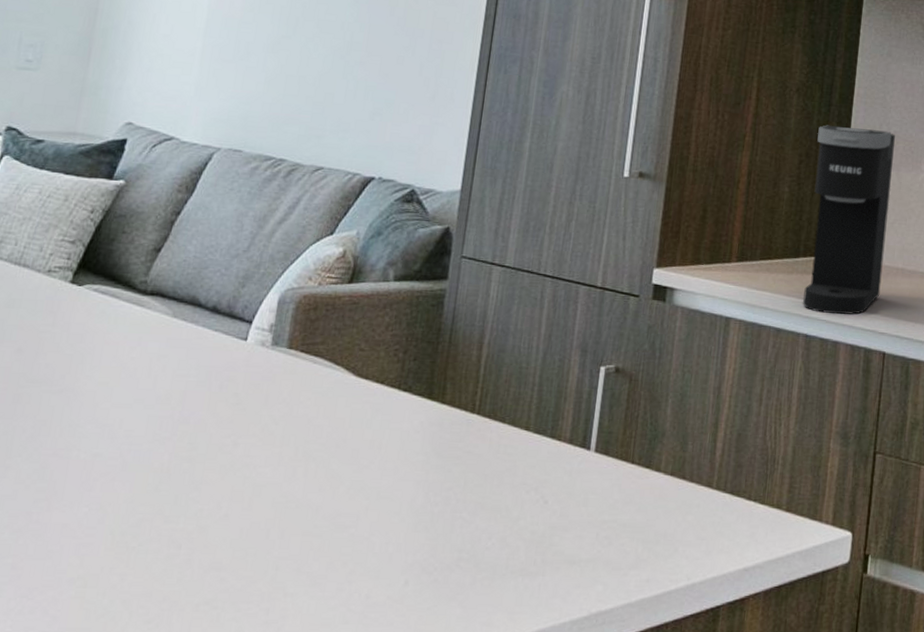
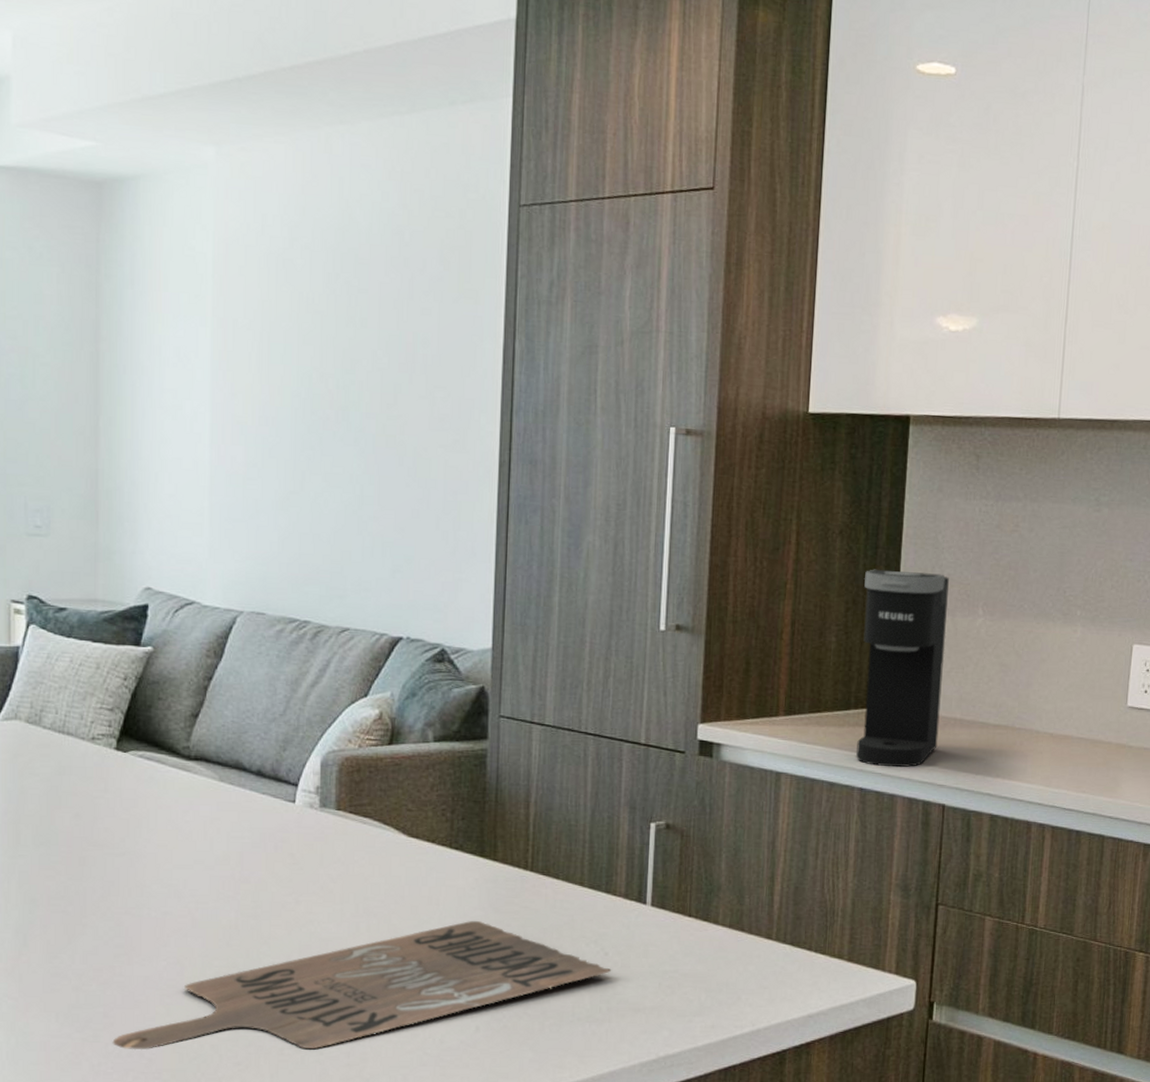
home sign: none [15,465,550,607] -> present [112,920,612,1051]

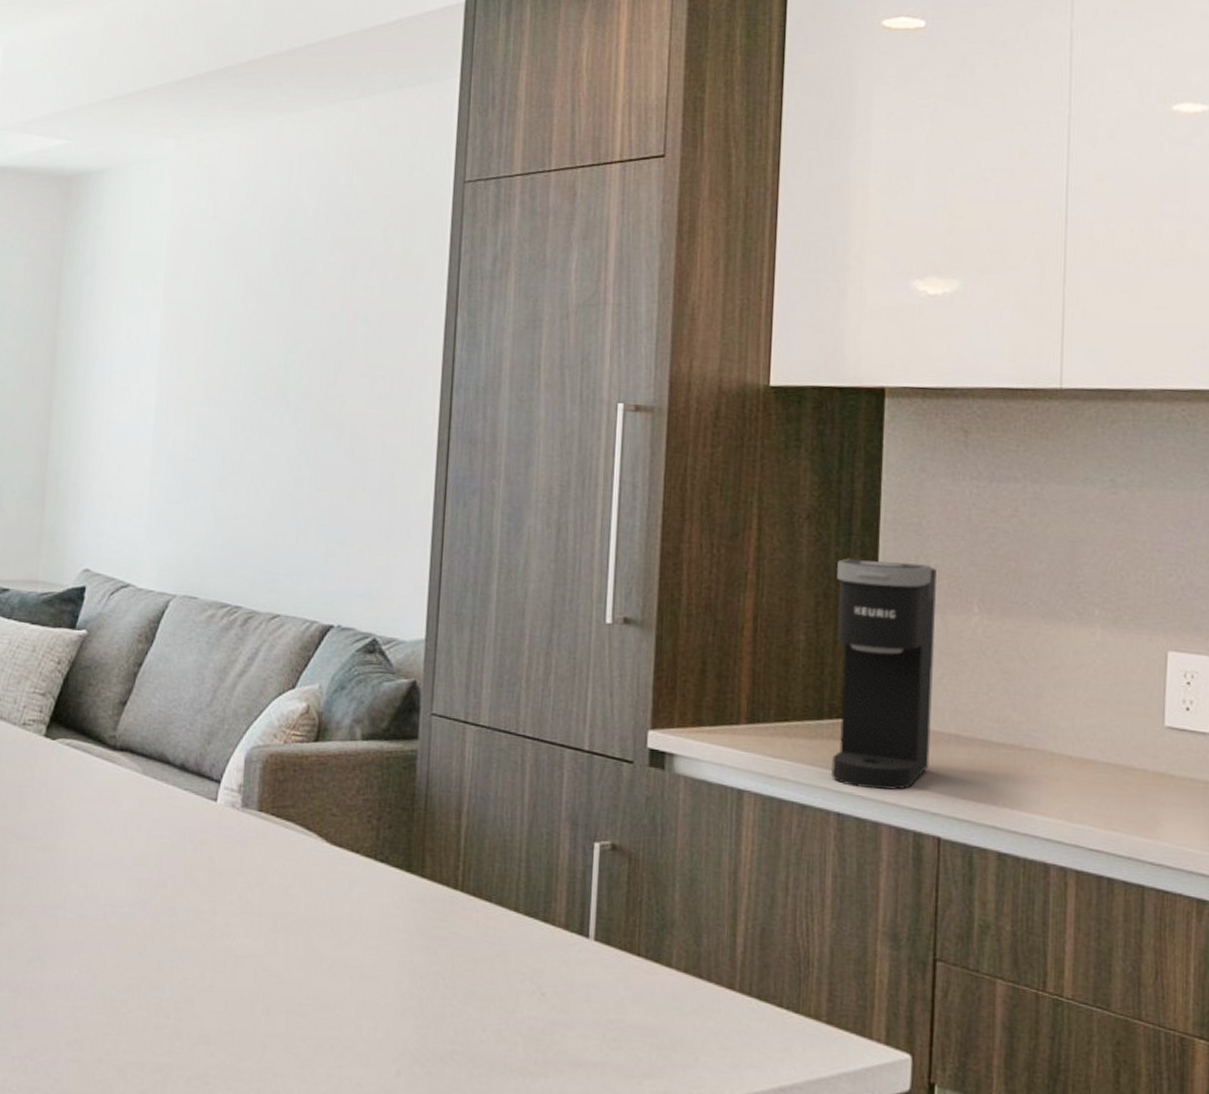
home sign: present [112,920,612,1051] -> none [19,944,549,1082]

